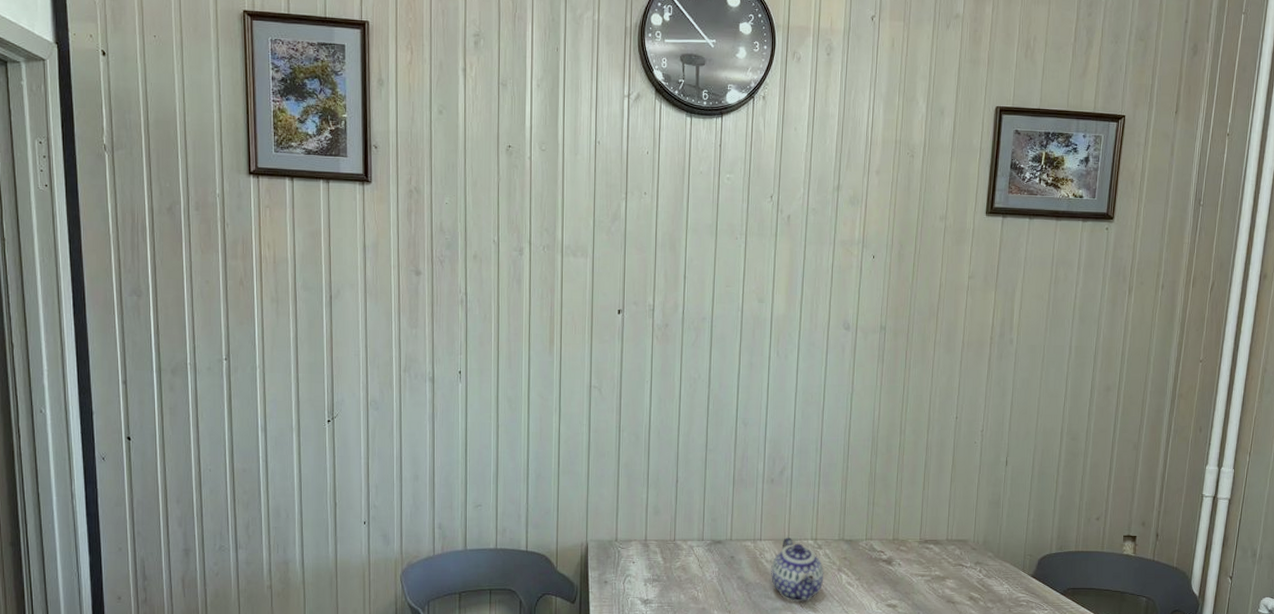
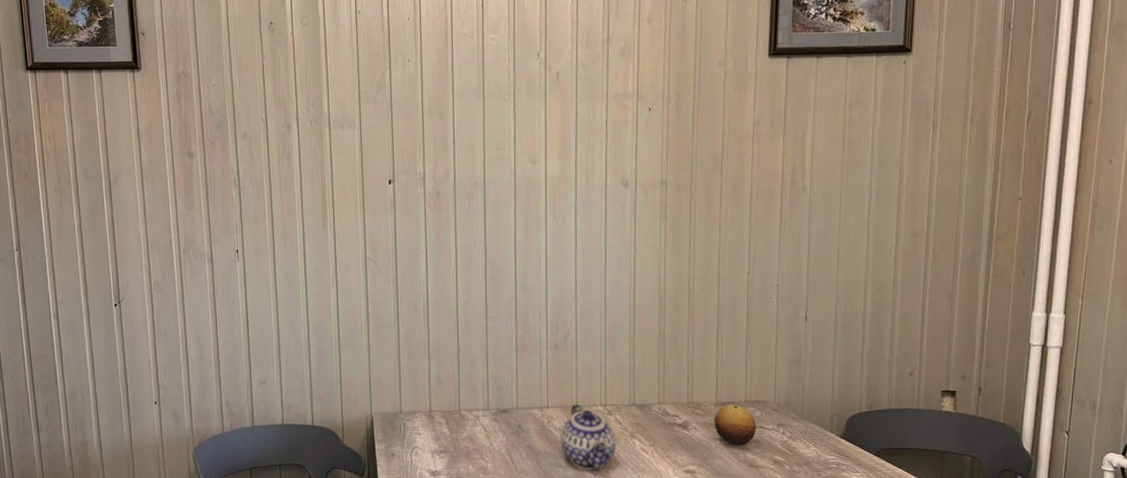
fruit: none [917,542,956,582] -> present [714,404,757,446]

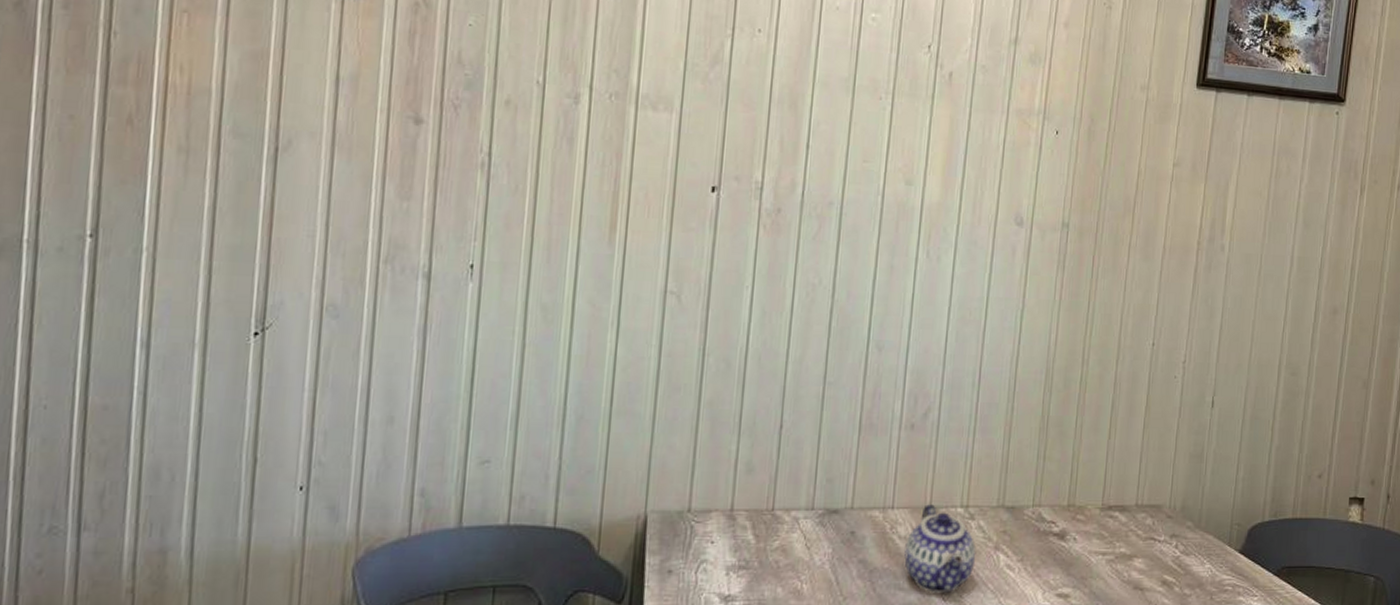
fruit: present [714,404,757,446] -> none [1097,509,1147,562]

